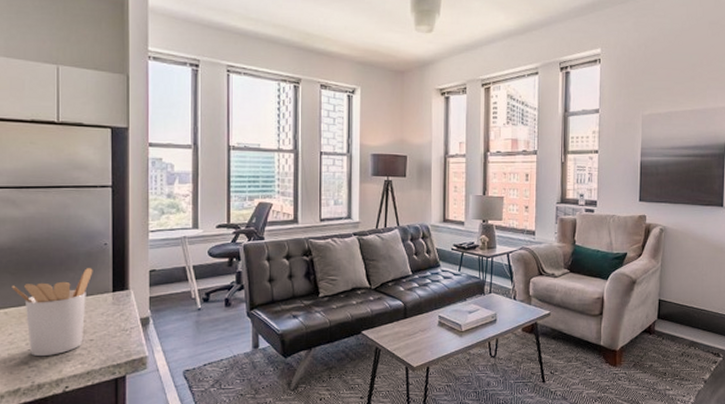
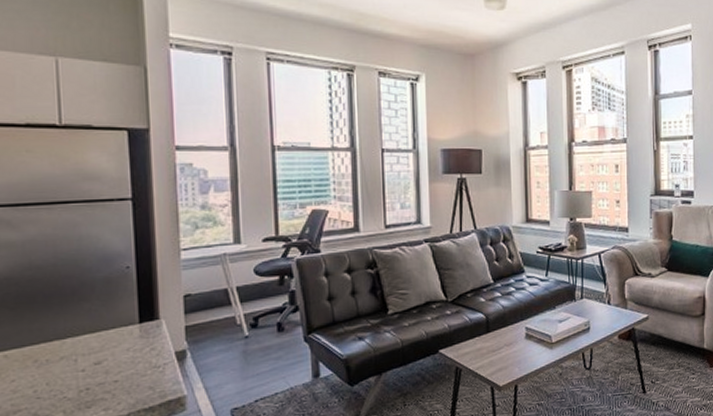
utensil holder: present [11,268,93,357] -> none [11,296,114,406]

